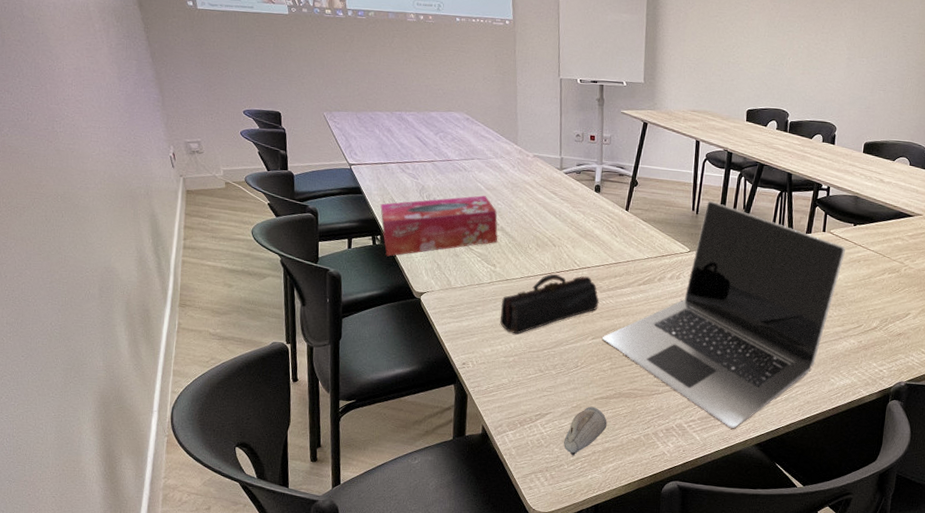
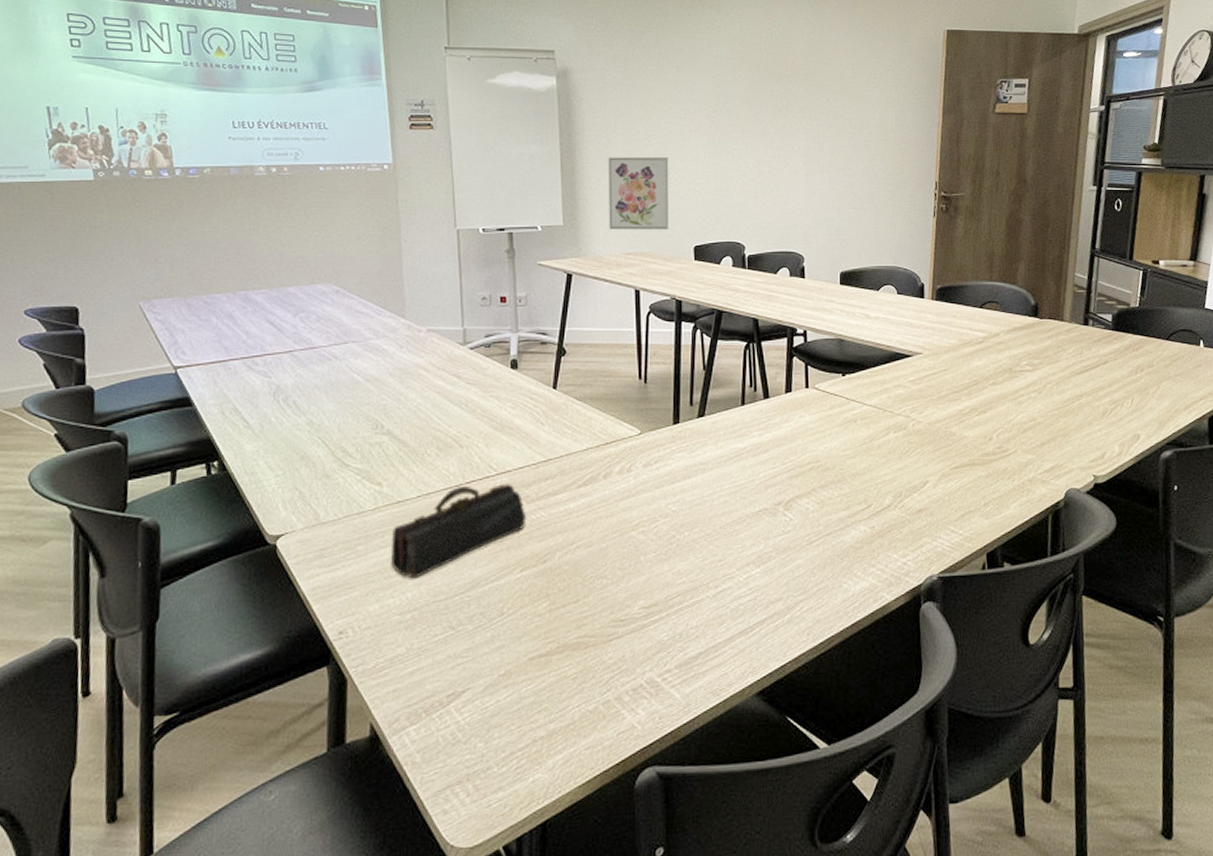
tissue box: present [380,195,498,257] -> none [218,390,384,490]
computer mouse: present [563,406,607,456] -> none [490,670,550,751]
laptop: present [602,201,845,428] -> none [535,364,837,674]
wall art: none [680,29,735,94] -> present [608,156,669,230]

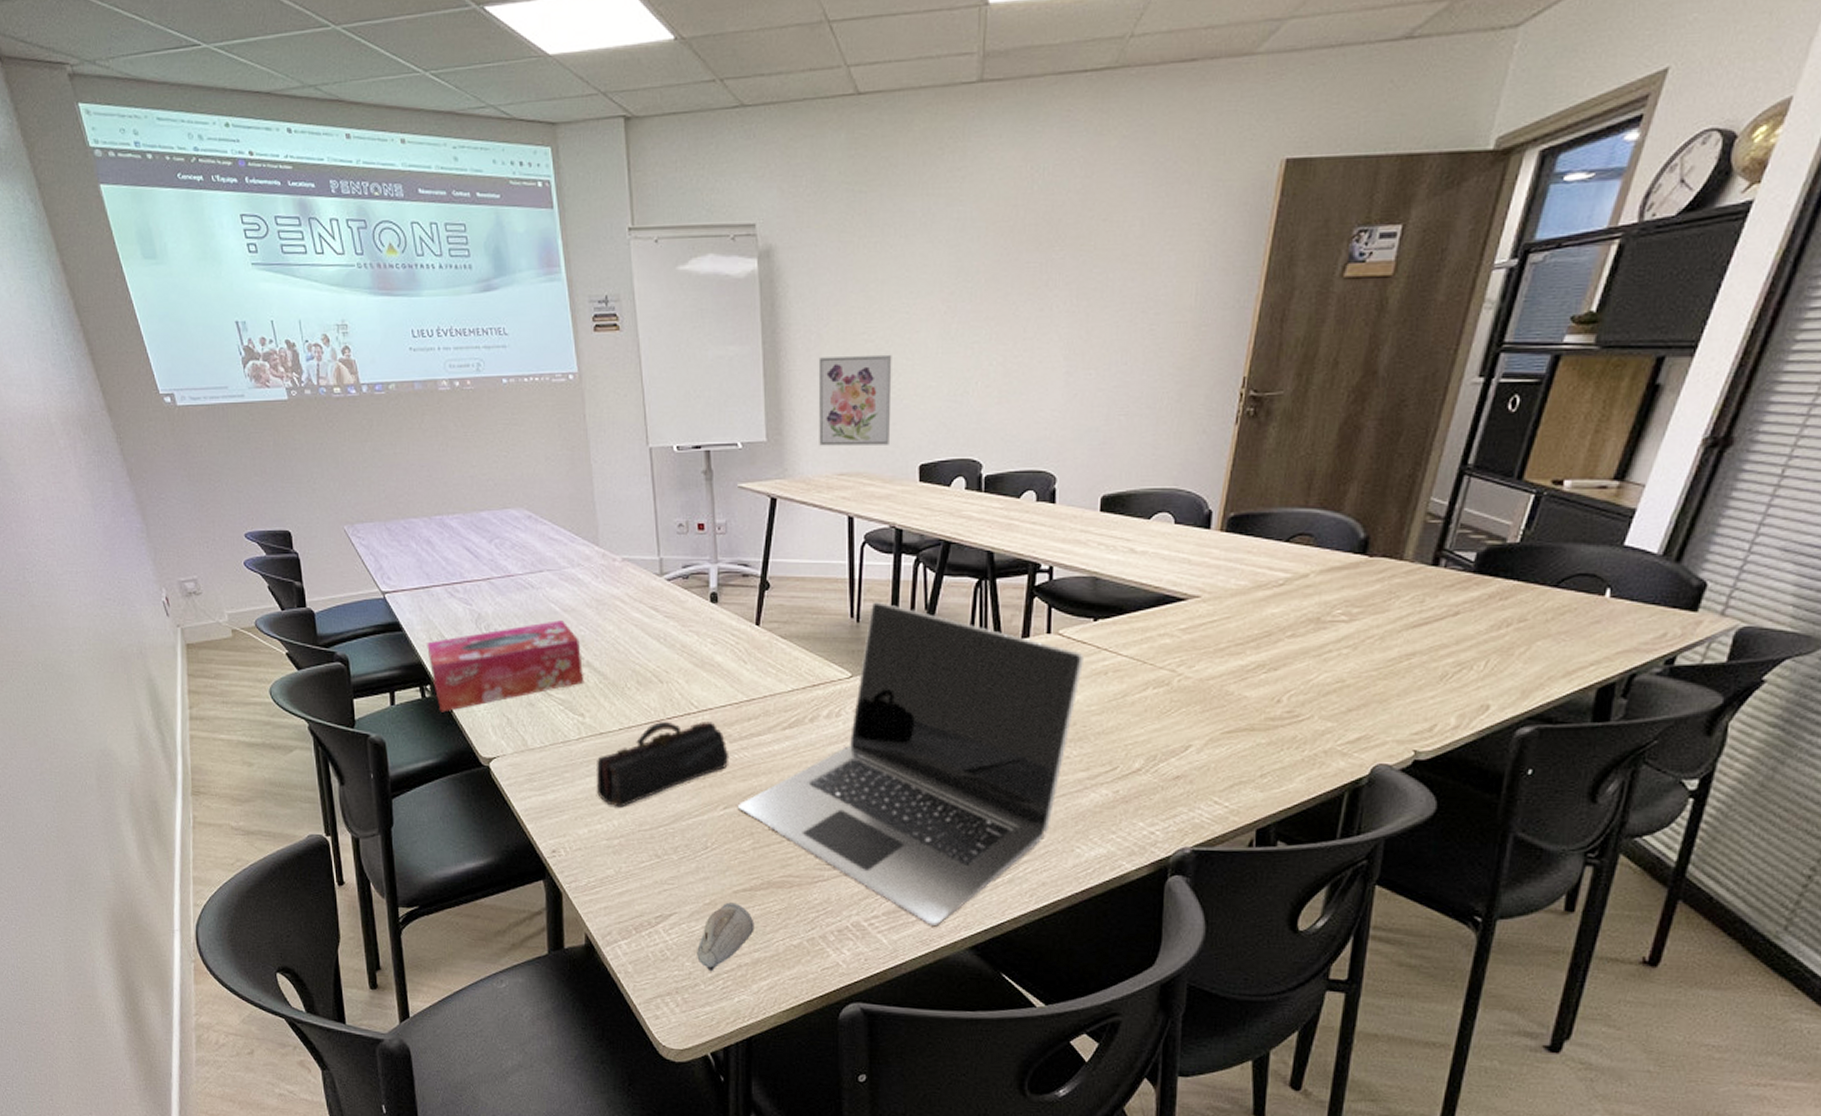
tissue box: none [218,390,384,490] -> present [427,620,584,713]
computer mouse: none [490,670,550,751] -> present [697,902,755,972]
laptop: none [535,364,837,674] -> present [738,602,1083,925]

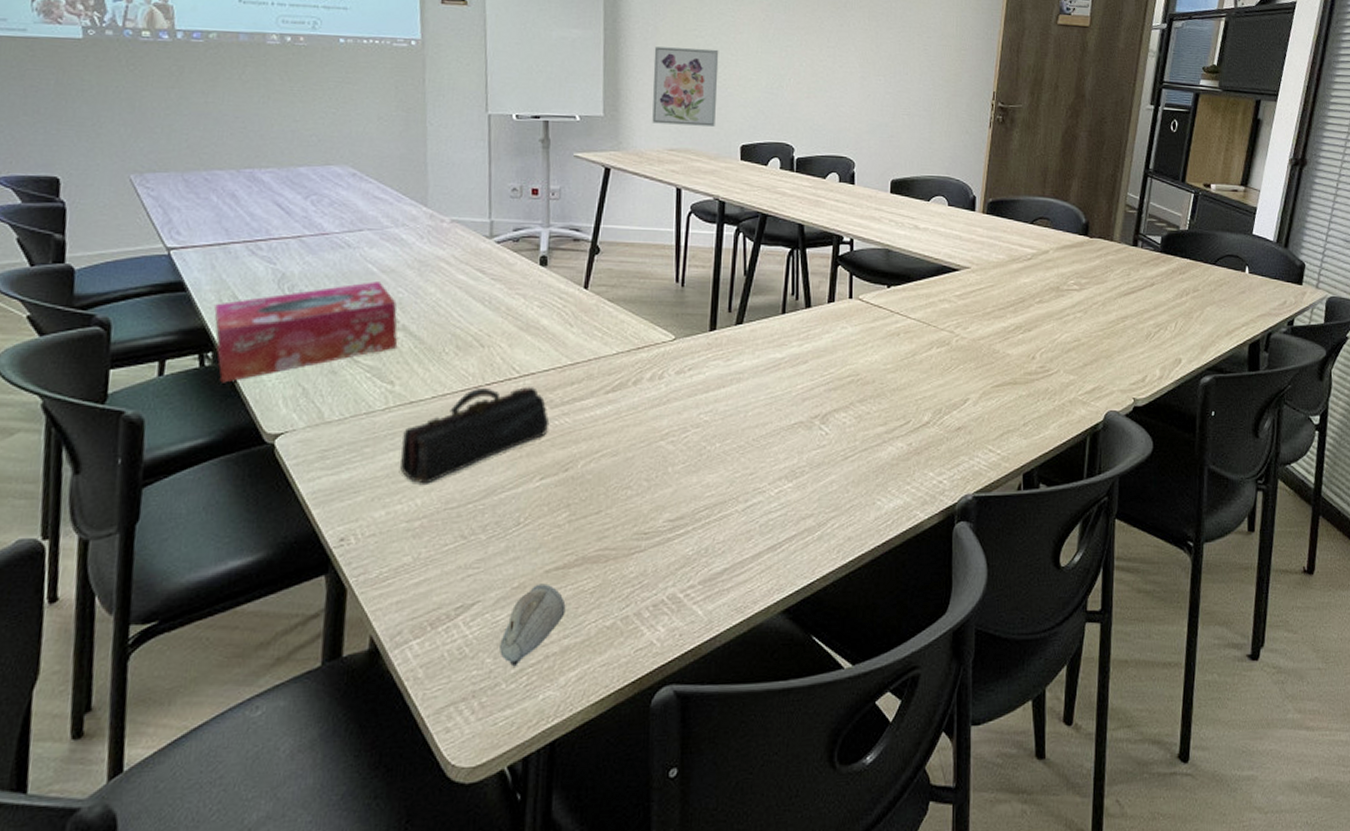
laptop: present [738,602,1083,925] -> none [556,268,880,591]

